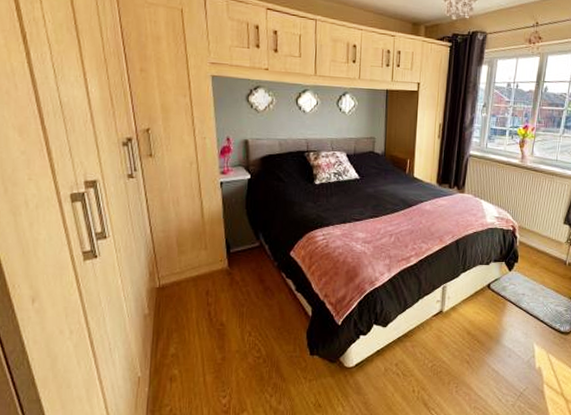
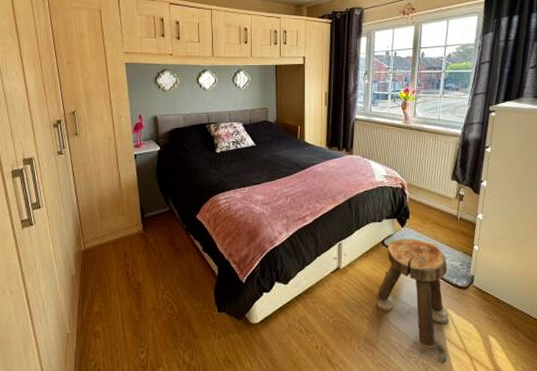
stool: none [477,283,552,408] -> present [376,239,449,365]

